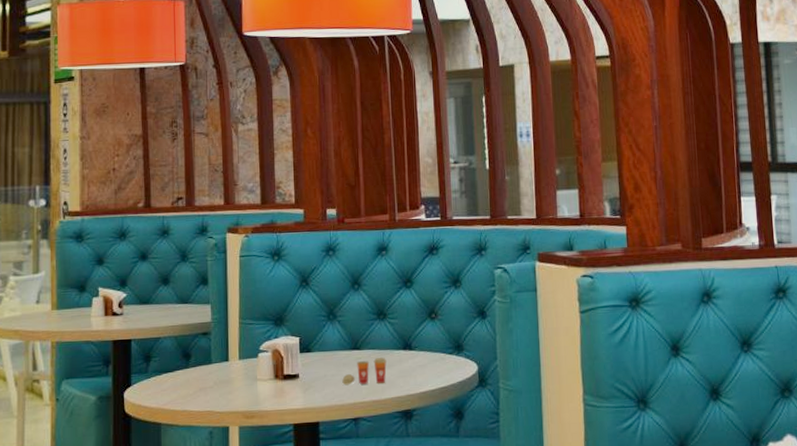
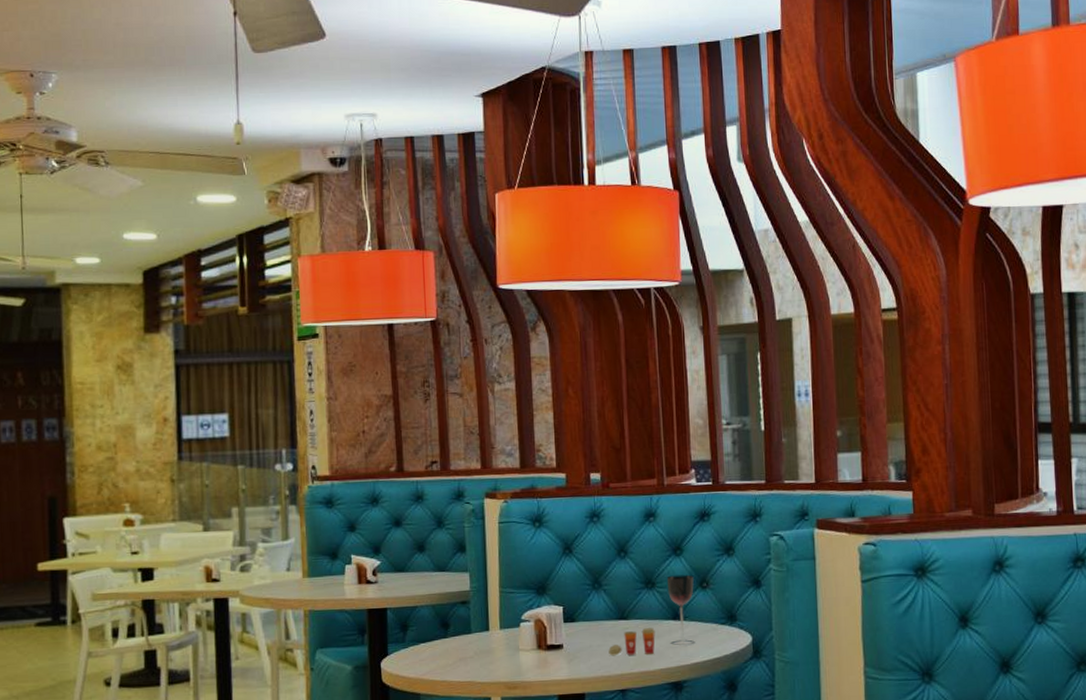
wineglass: none [397,306,425,375] -> present [666,574,695,646]

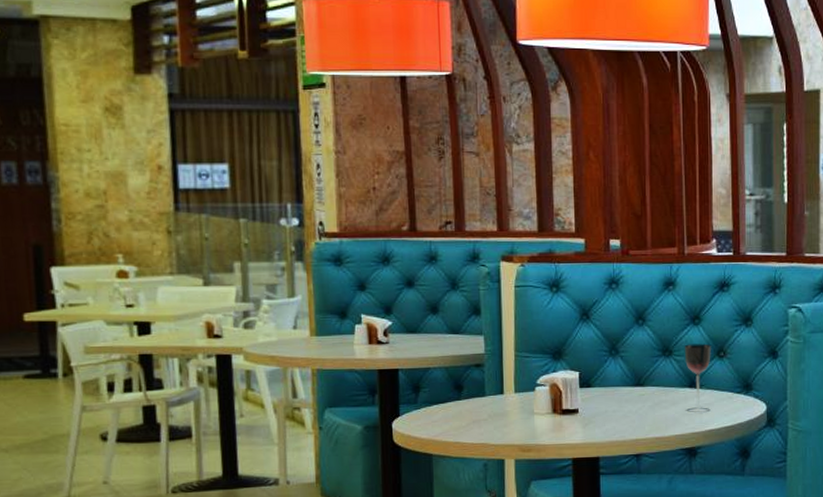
beverage cup: present [608,628,655,656] -> none [624,395,671,422]

